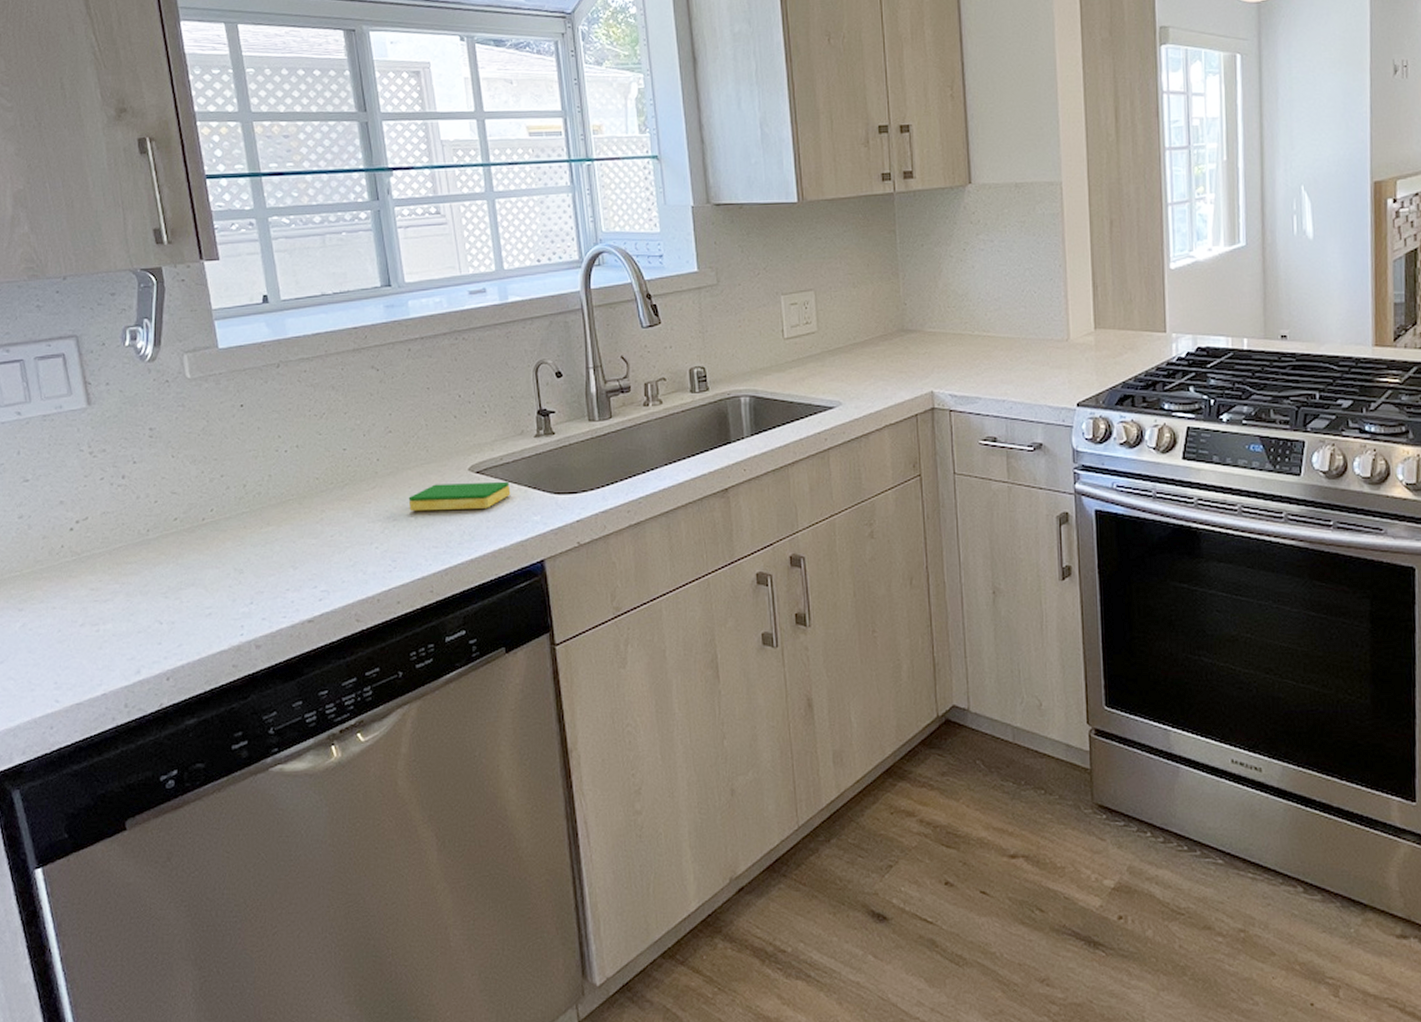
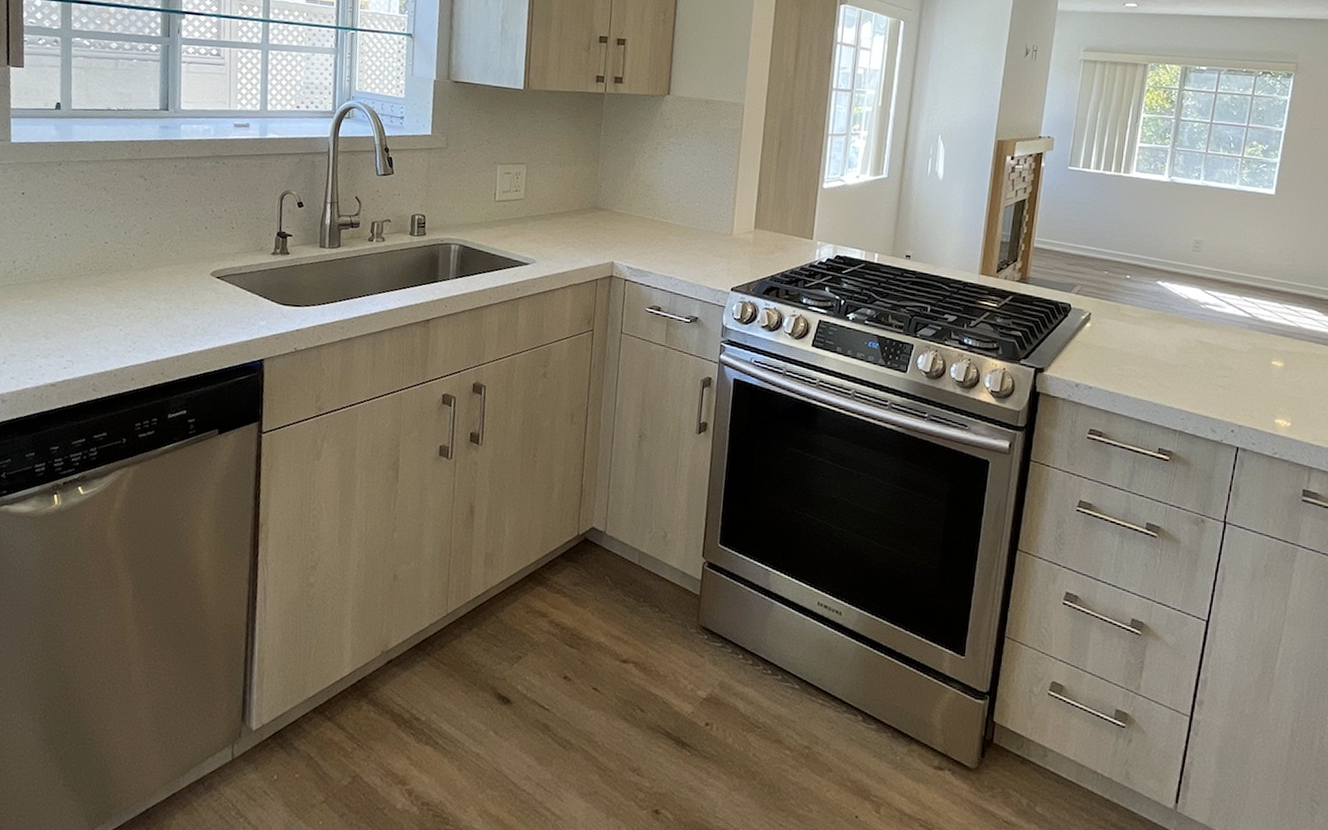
dish sponge: present [408,481,511,512] -> none [154,283,244,309]

